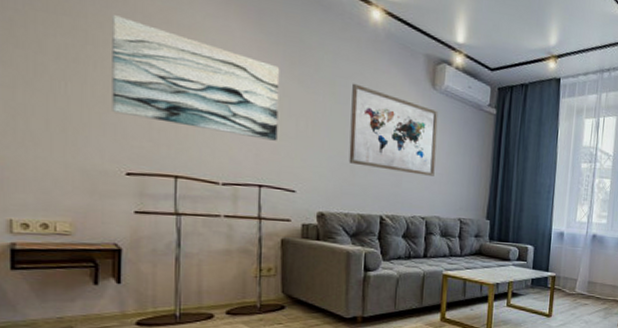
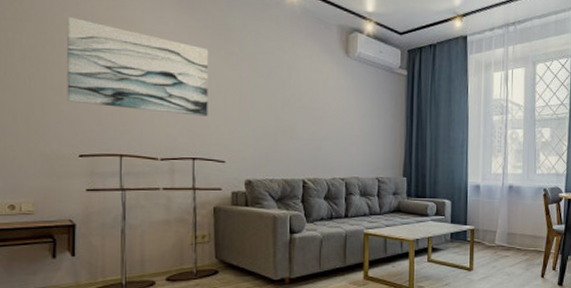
wall art: present [348,83,439,176] -> none [272,58,353,139]

